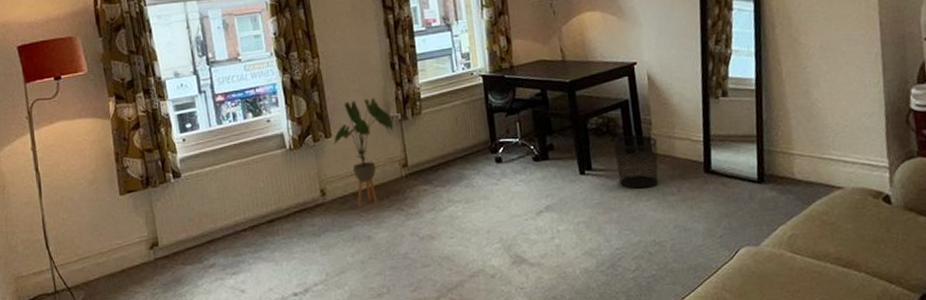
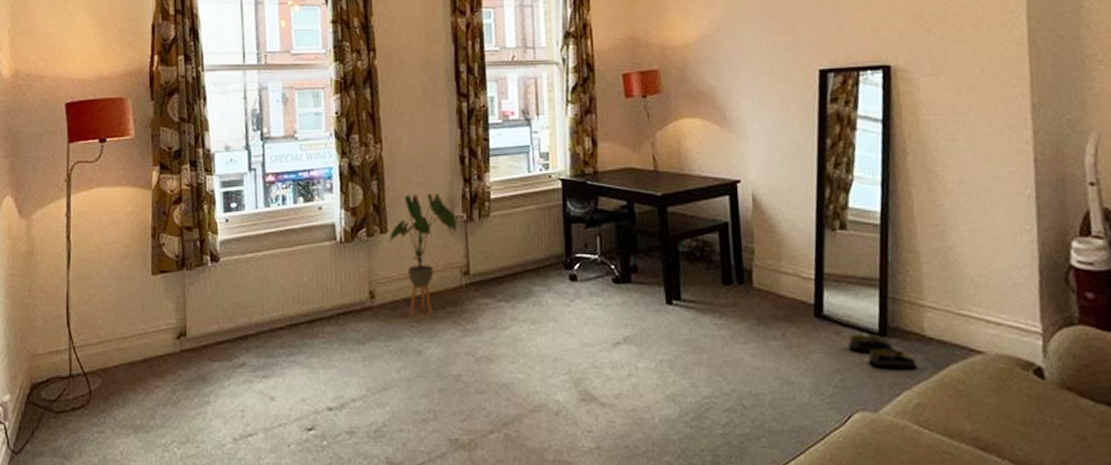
waste bin: present [613,135,659,189] -> none [707,265,760,328]
slippers: none [733,181,790,210] -> present [848,333,917,369]

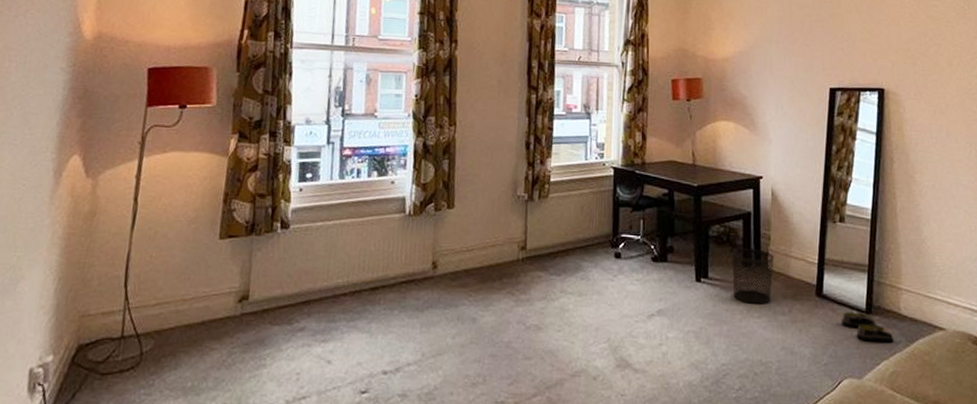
house plant: present [389,193,458,316] -> none [455,174,519,287]
waste bin: none [707,265,760,328] -> present [731,248,774,304]

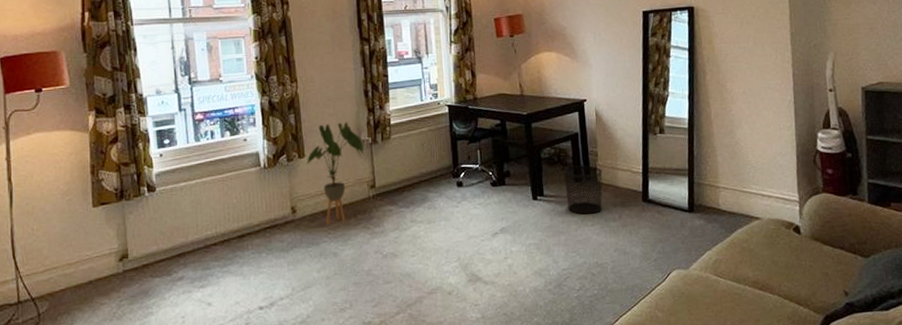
house plant: none [455,174,519,287] -> present [306,122,364,225]
slippers: present [842,311,894,343] -> none [667,211,715,237]

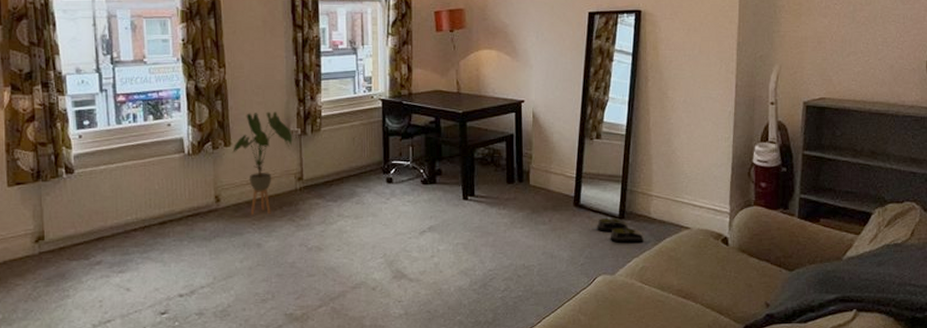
waste bin: present [563,165,603,215] -> none [496,168,536,216]
slippers: none [667,211,715,237] -> present [597,217,644,243]

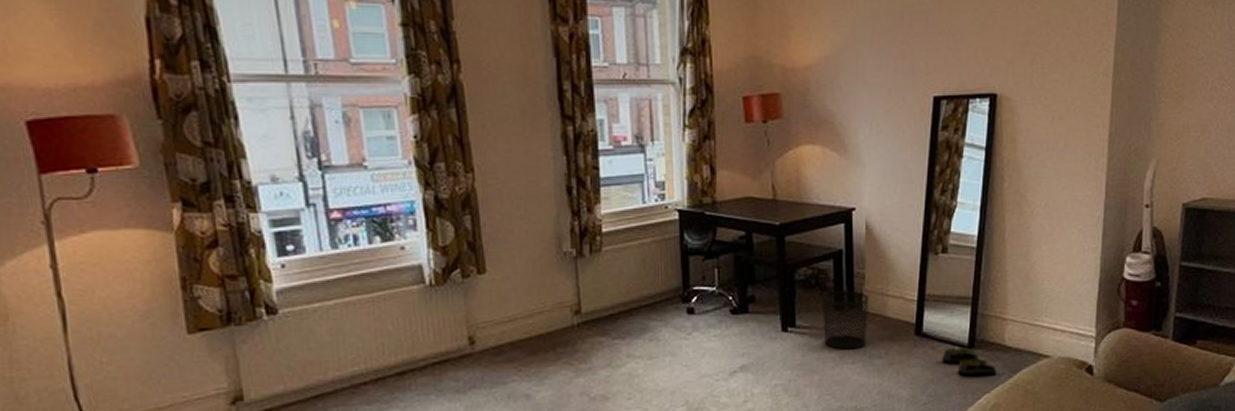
house plant: present [232,111,293,216] -> none [488,228,567,360]
waste bin: none [496,168,536,216] -> present [821,290,870,350]

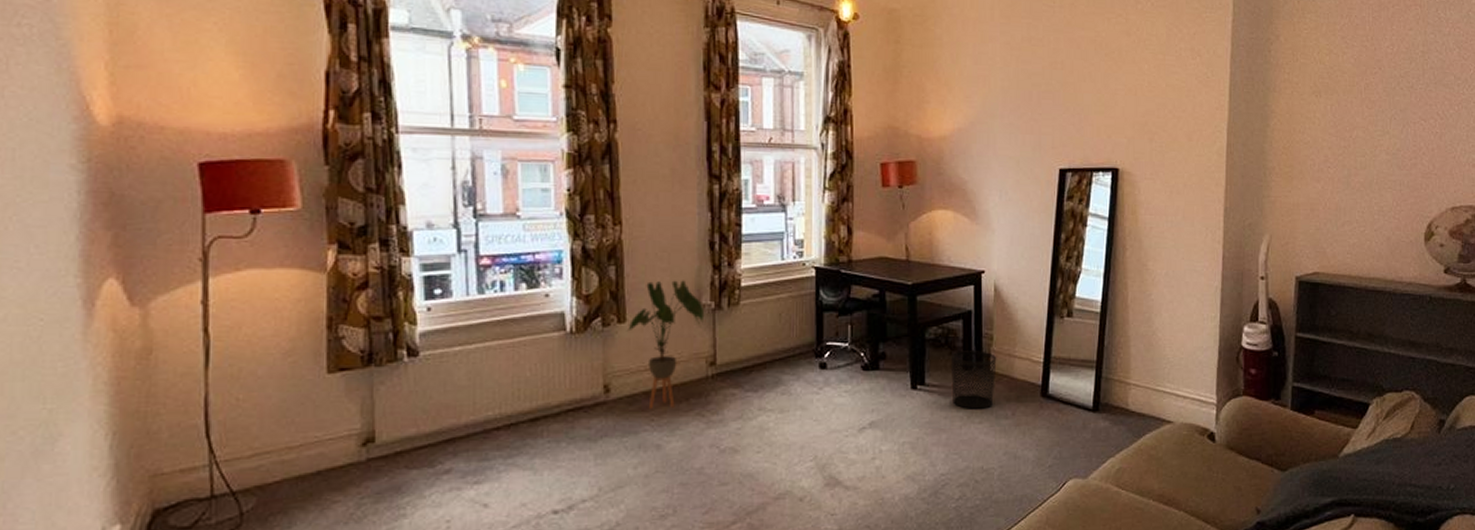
house plant: none [488,228,567,360] -> present [627,280,705,410]
slippers: present [942,347,997,377] -> none [1067,410,1121,440]

